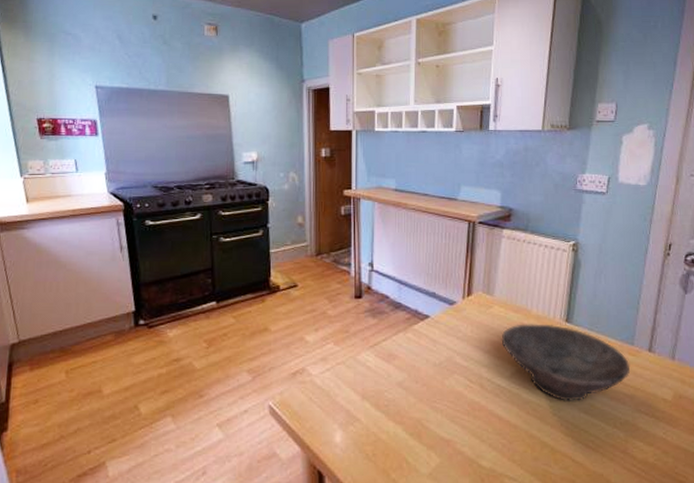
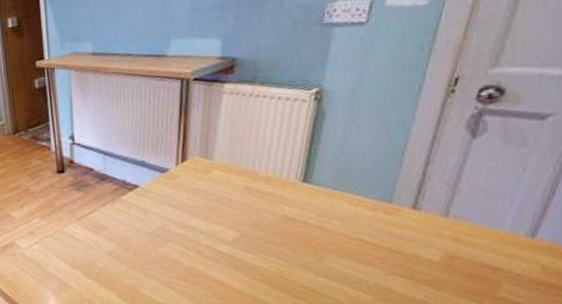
bowl: present [501,324,631,401] -> none [222,186,386,266]

